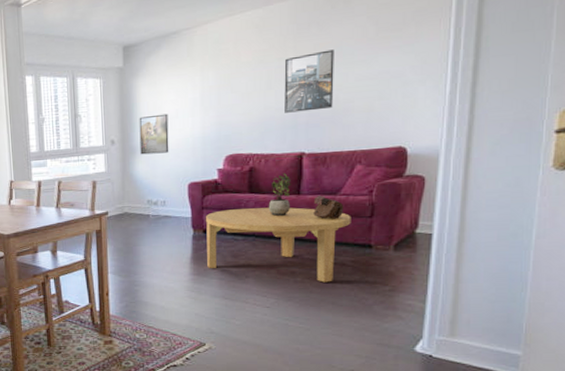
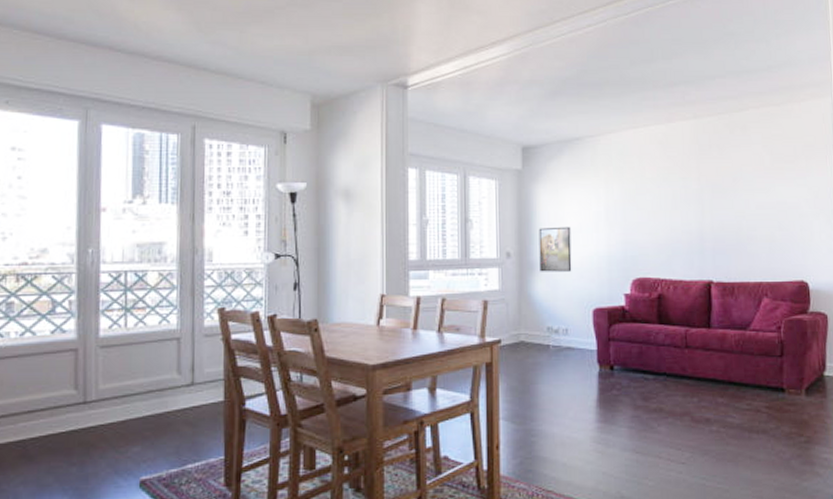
coffee table: present [206,207,351,283] -> none [613,342,763,432]
potted plant: present [268,173,291,217] -> none [679,303,701,353]
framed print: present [284,49,334,113] -> none [688,174,737,236]
architectural model: present [313,195,344,219] -> none [724,329,755,358]

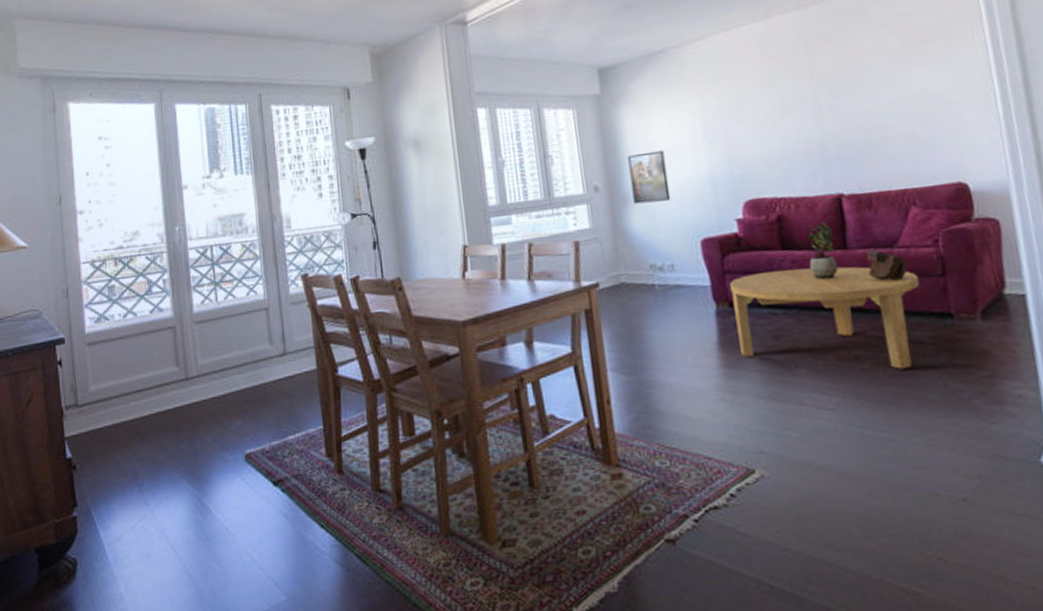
coffee table: none [613,342,763,432] -> present [730,266,920,370]
potted plant: none [679,303,701,353] -> present [808,221,838,280]
architectural model: none [724,329,755,358] -> present [865,248,907,280]

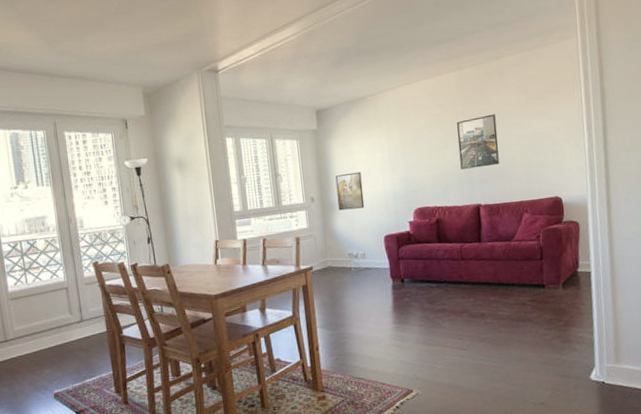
coffee table: present [730,266,920,370] -> none [402,254,526,322]
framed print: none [799,67,867,145] -> present [457,114,500,170]
potted plant: present [808,221,838,280] -> none [455,223,474,264]
architectural model: present [865,248,907,280] -> none [492,241,519,263]

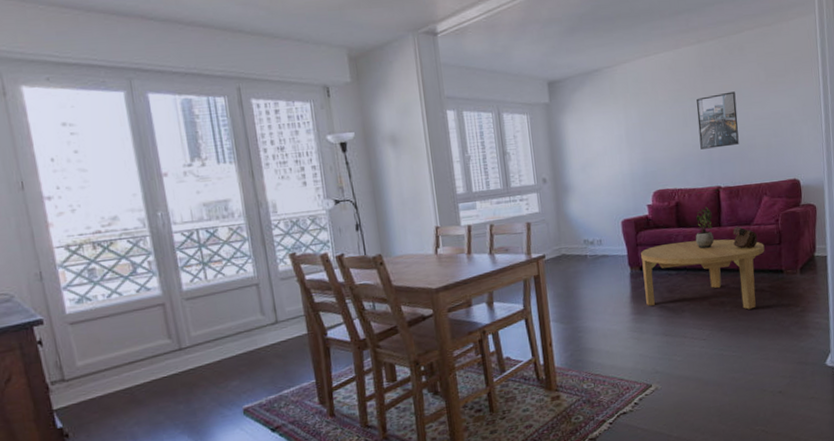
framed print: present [335,171,365,211] -> none [569,150,601,193]
coffee table: none [402,254,526,322] -> present [641,239,765,310]
potted plant: none [455,223,474,264] -> present [695,206,714,249]
architectural model: none [492,241,519,263] -> present [732,226,758,248]

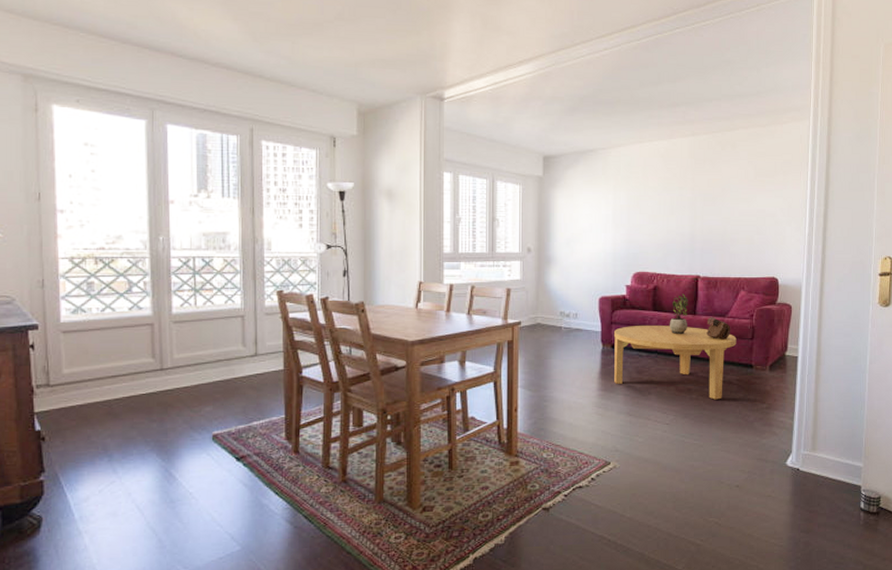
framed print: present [696,91,739,150] -> none [684,185,723,238]

